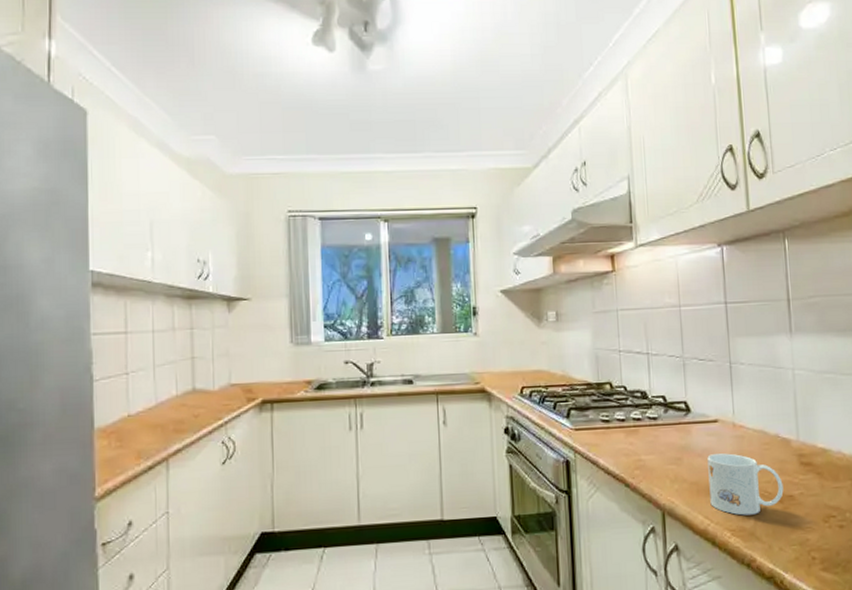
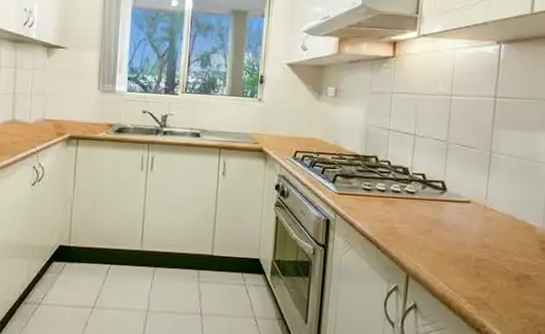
mug: present [707,453,784,516] -> none [452,230,522,288]

